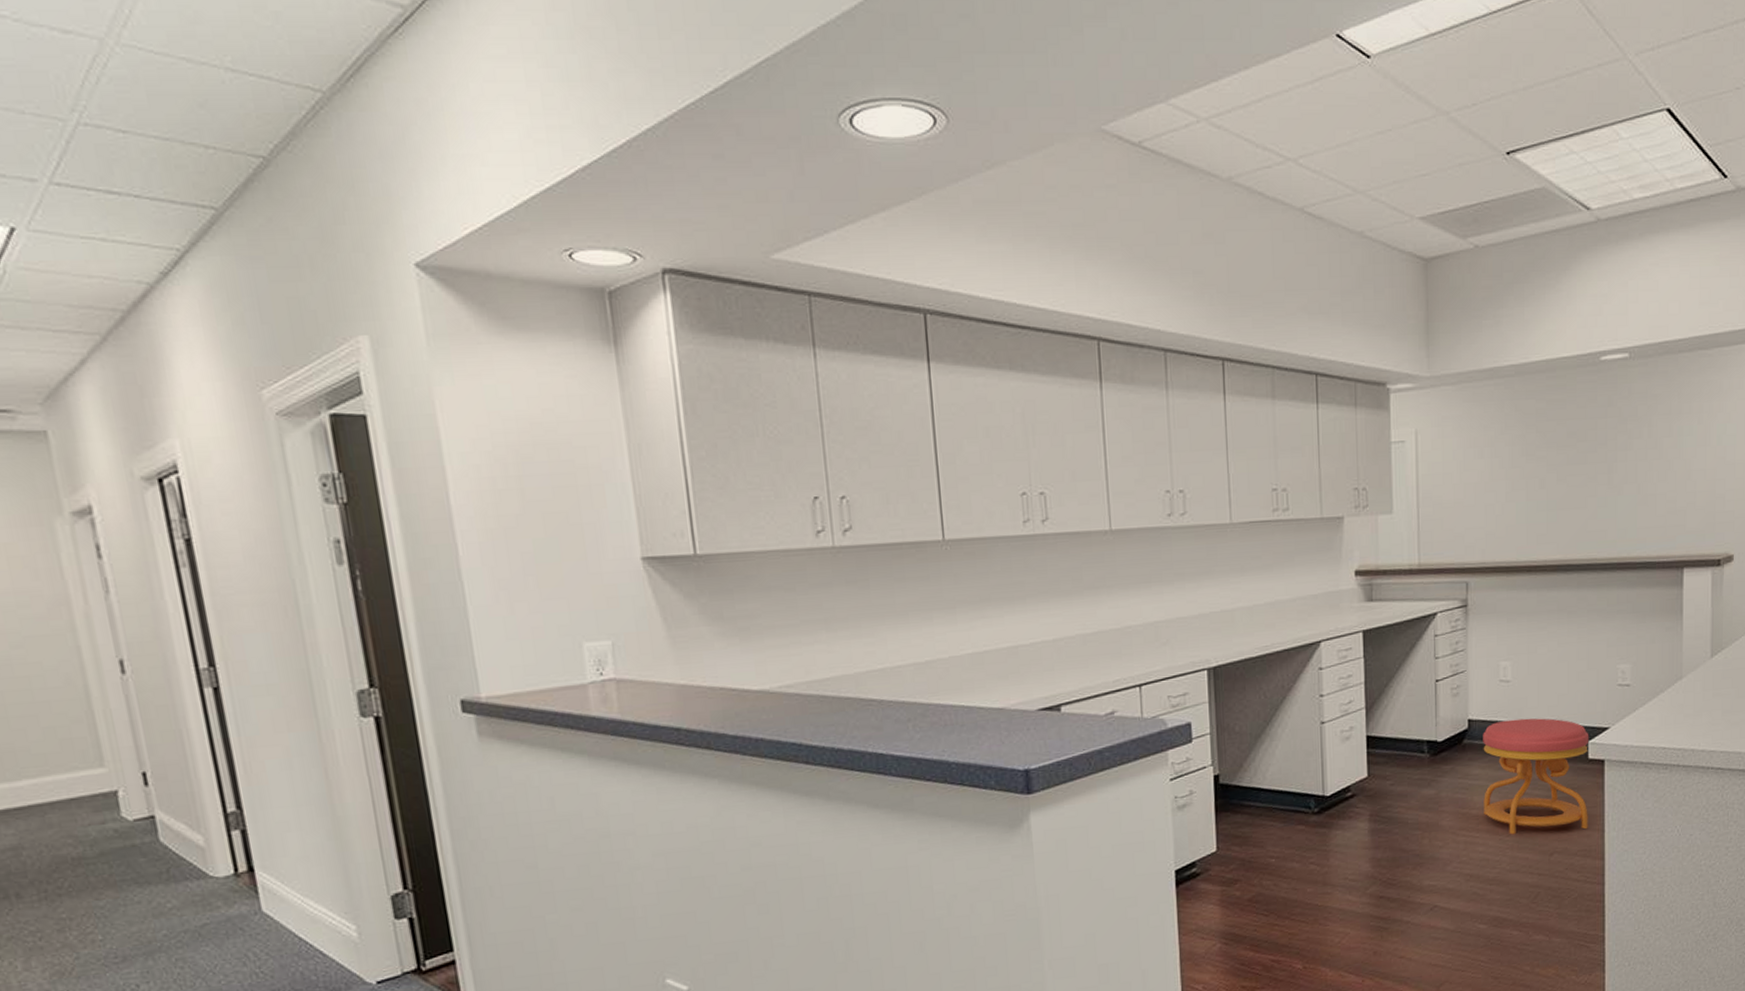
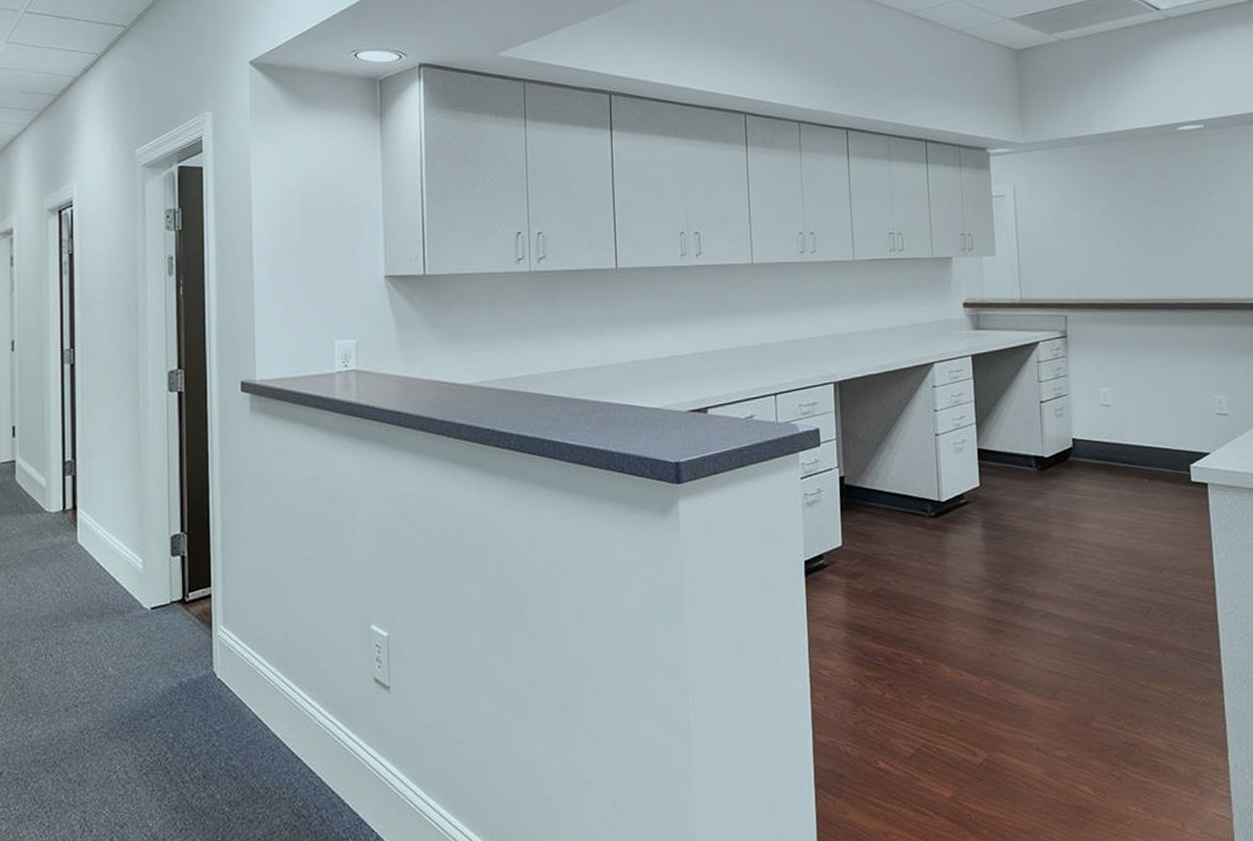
stool: present [1483,718,1589,835] -> none [1087,440,1196,550]

